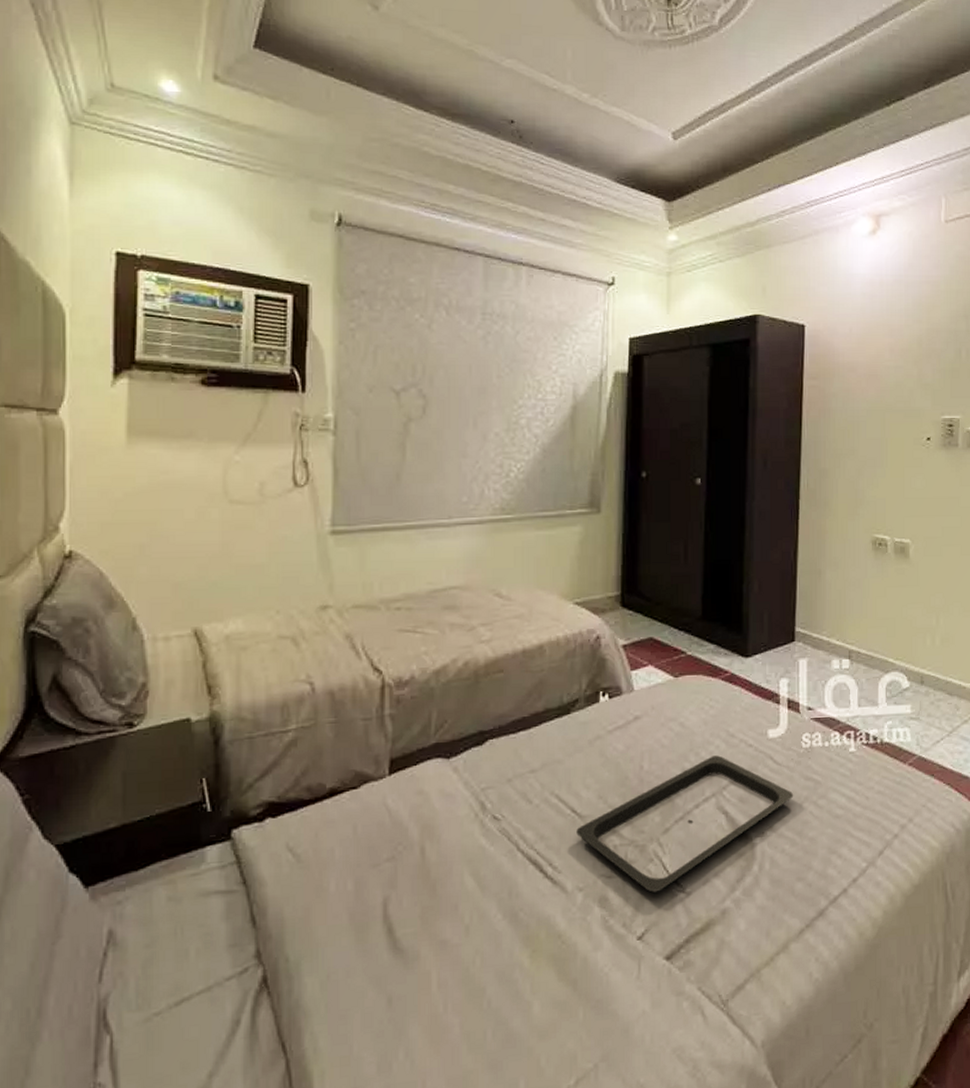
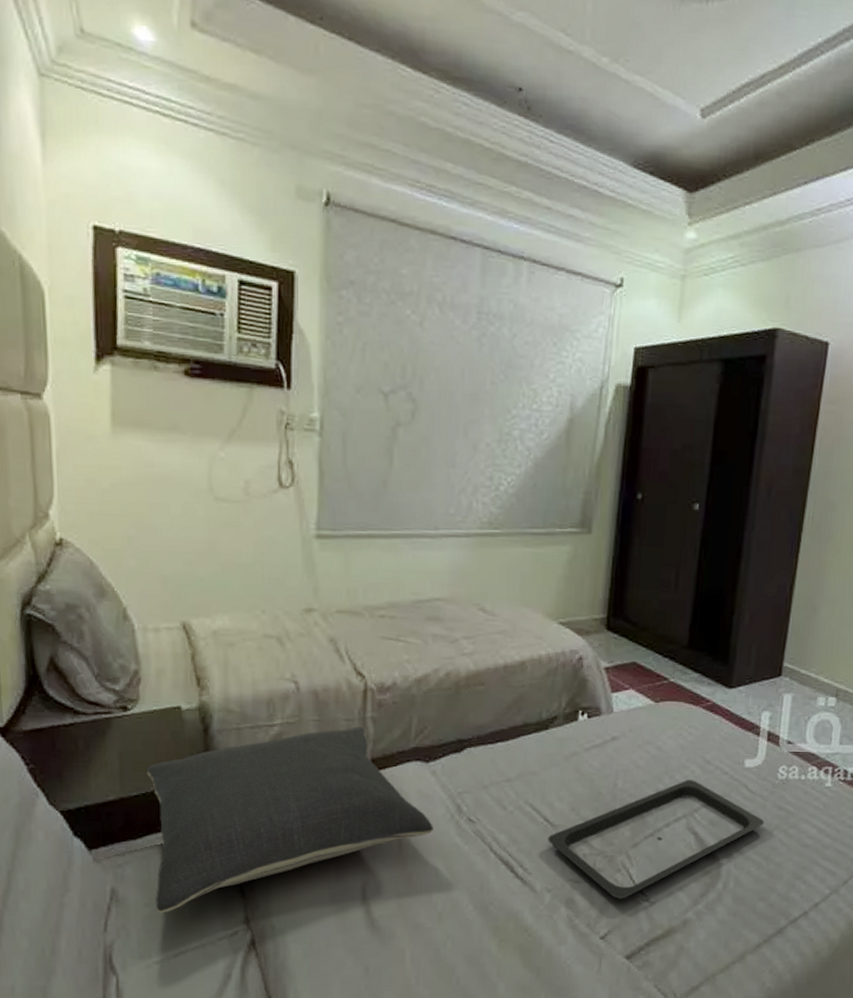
pillow: none [152,725,457,955] -> present [147,726,433,914]

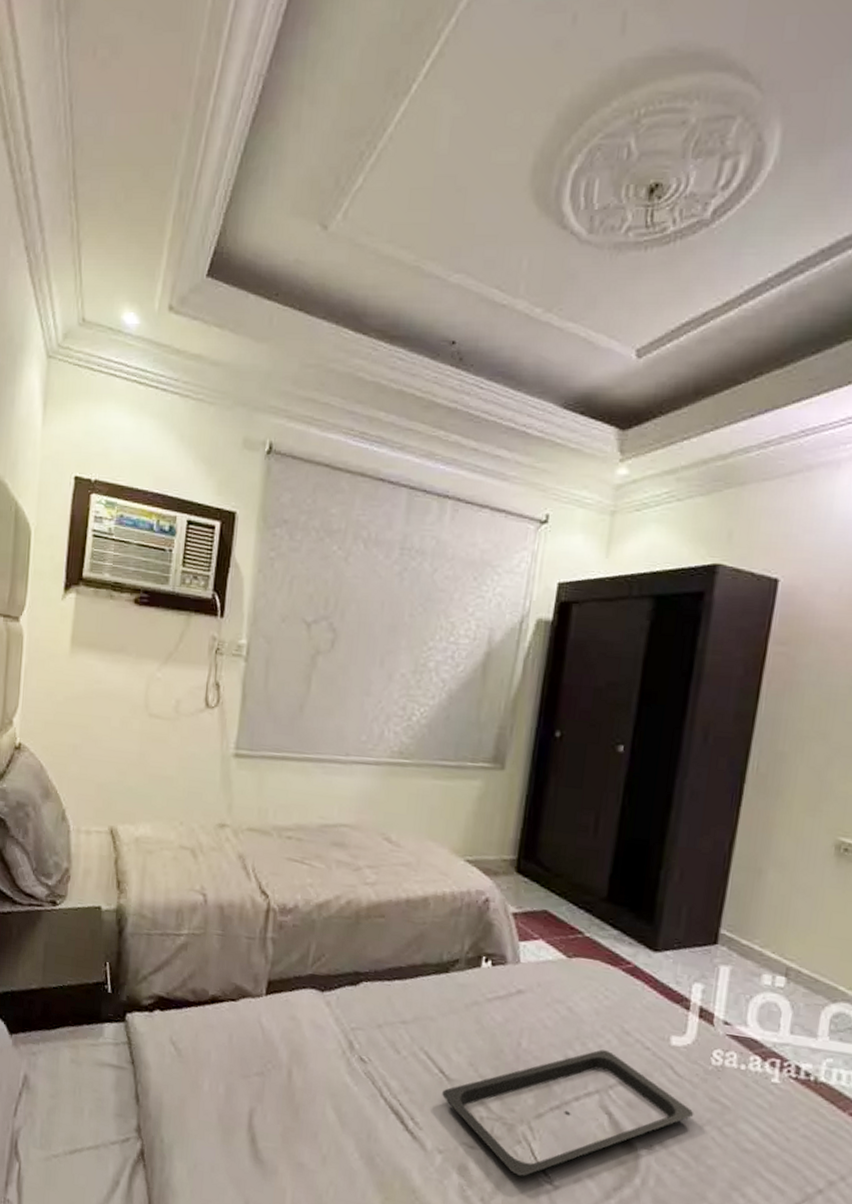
pillow: present [147,726,433,914] -> none [60,945,324,1108]

